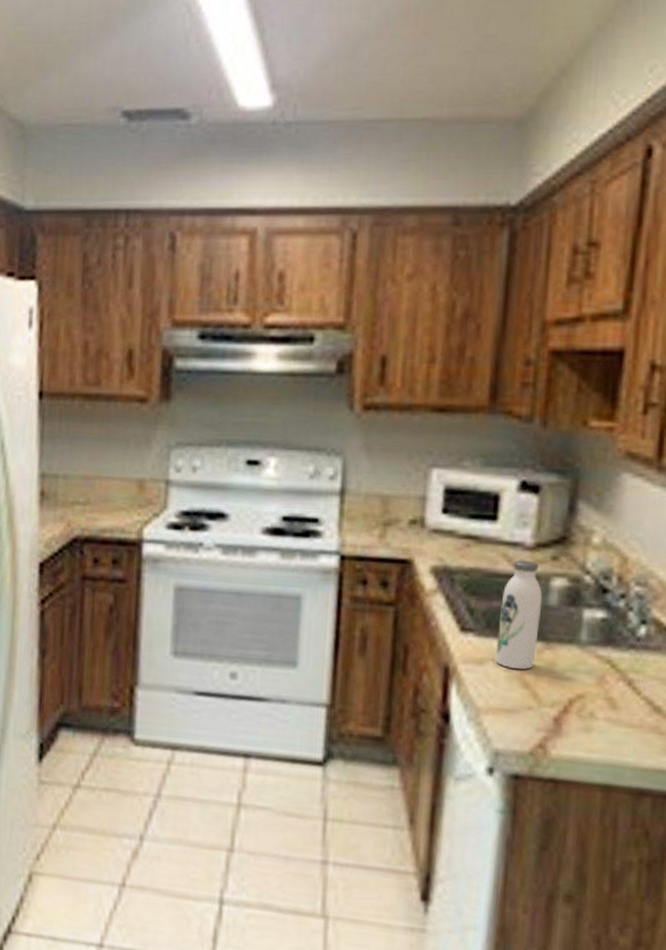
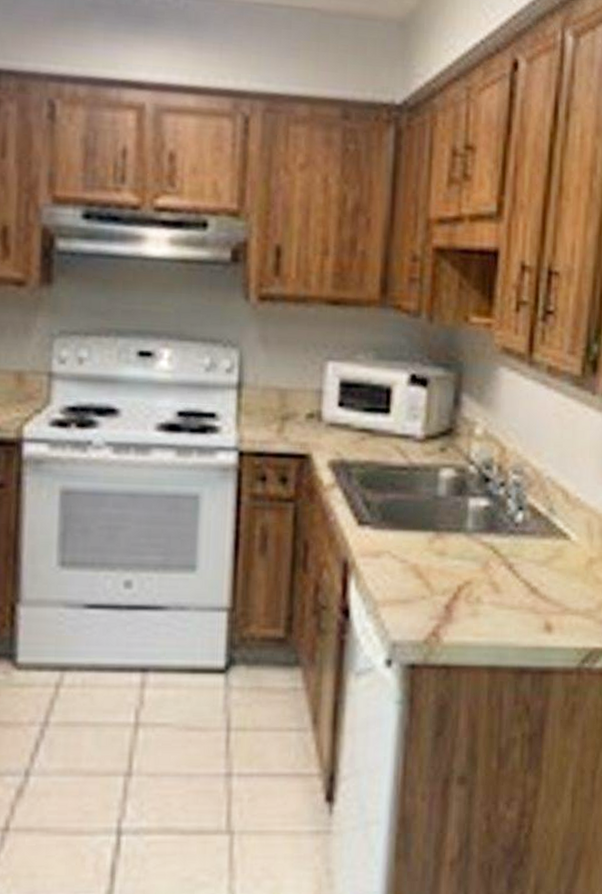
water bottle: present [496,560,542,670] -> none [391,452,432,560]

